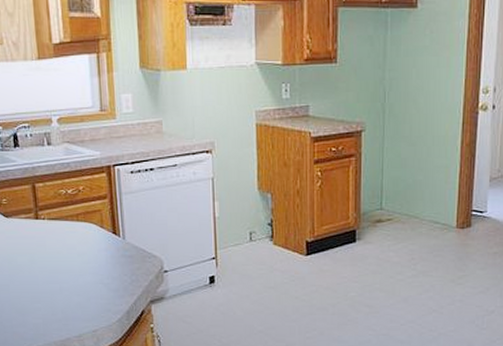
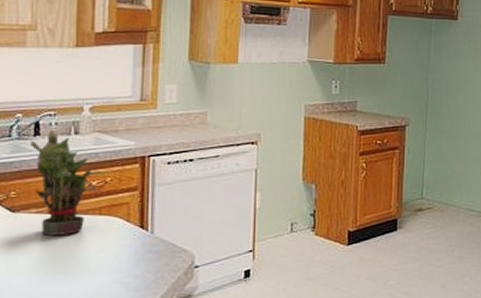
potted plant: none [12,142,76,239] -> present [30,130,103,236]

